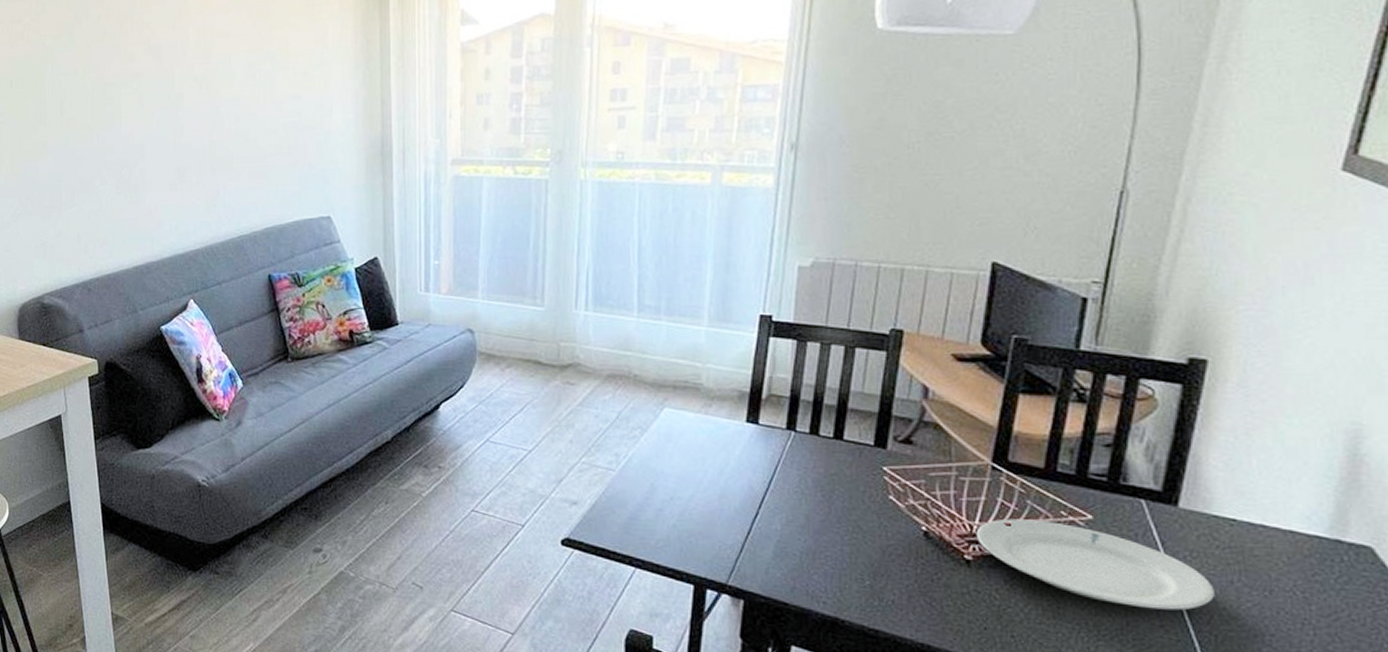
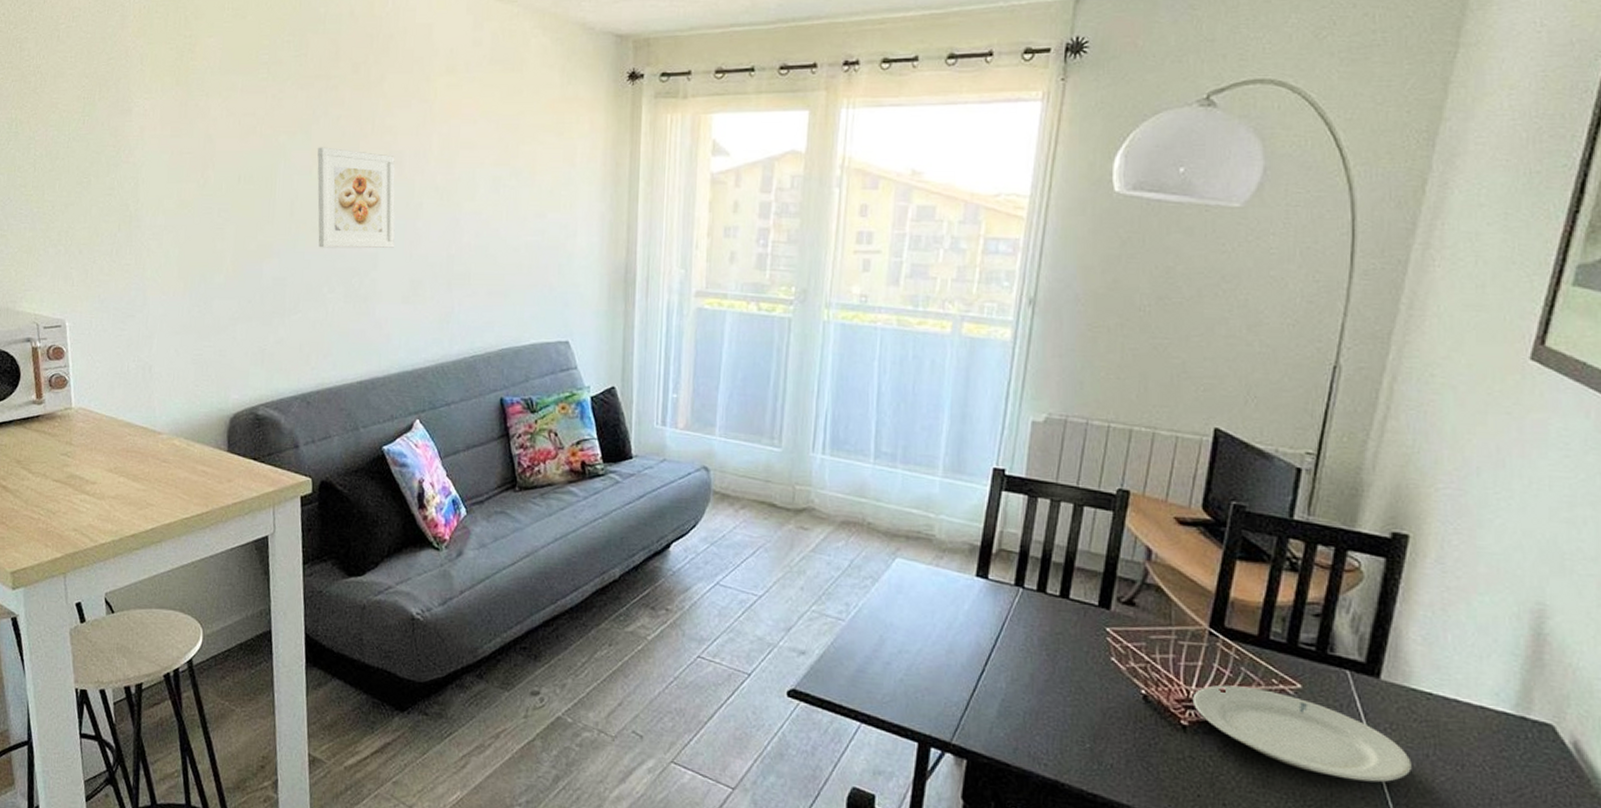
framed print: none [82,47,159,143] -> present [317,147,395,249]

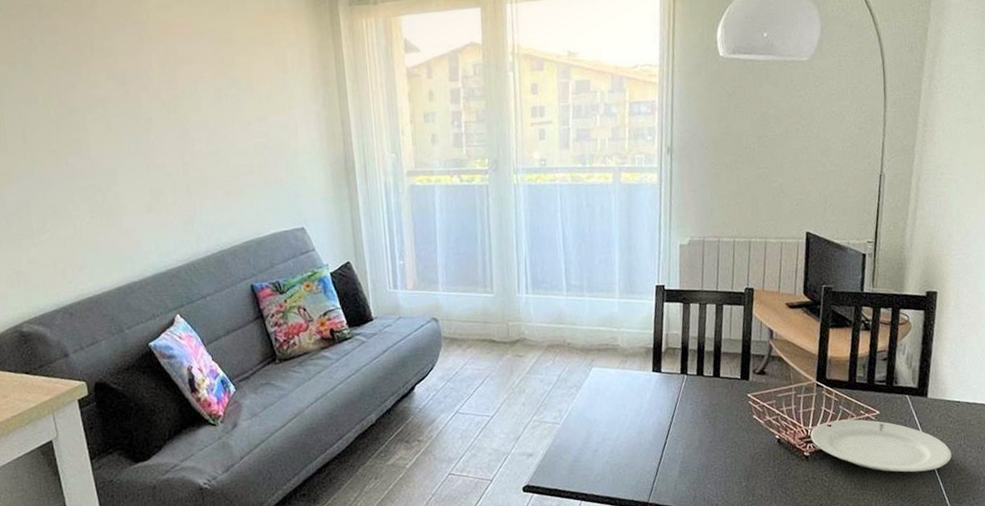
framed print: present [317,147,395,249] -> none [40,73,131,170]

